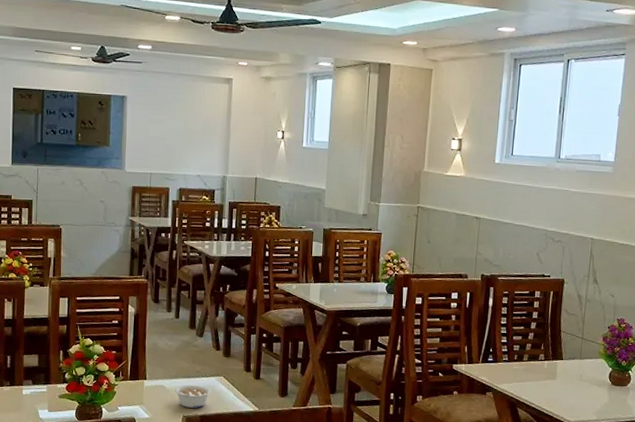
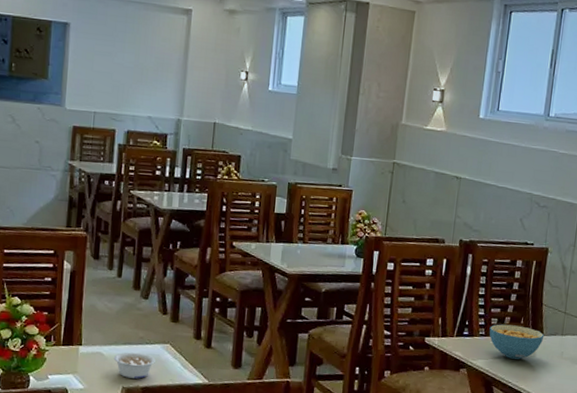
cereal bowl: none [512,350,564,382] -> present [489,324,545,359]

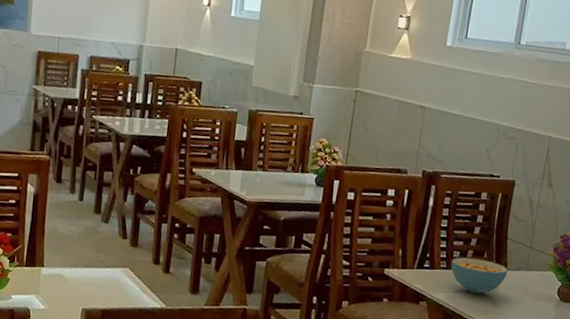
legume: present [114,352,155,379] -> none [74,274,115,302]

